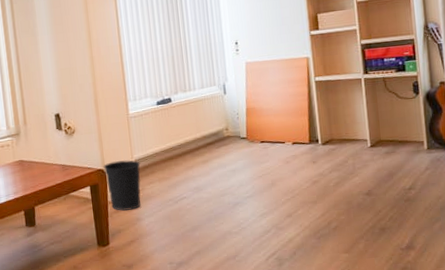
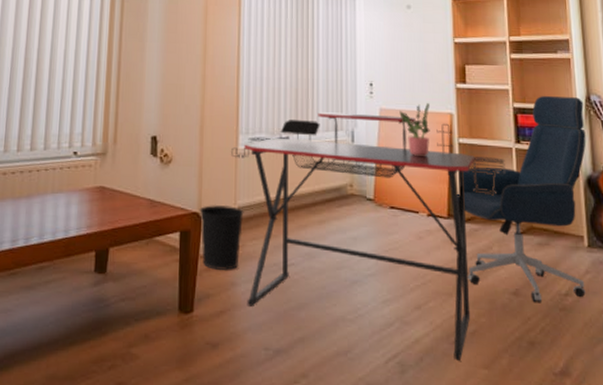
desk: none [123,65,356,250] -> present [231,112,506,361]
potted plant: none [263,52,291,98] -> present [399,103,430,156]
office chair: none [316,27,426,199] -> present [457,95,586,304]

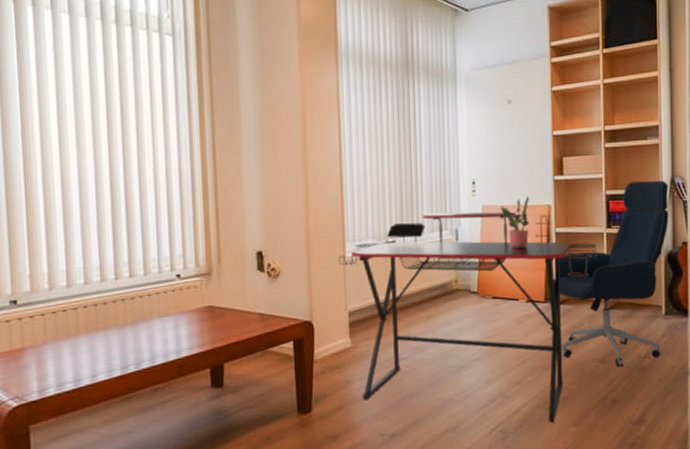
wastebasket: present [199,205,244,271] -> none [311,311,355,372]

